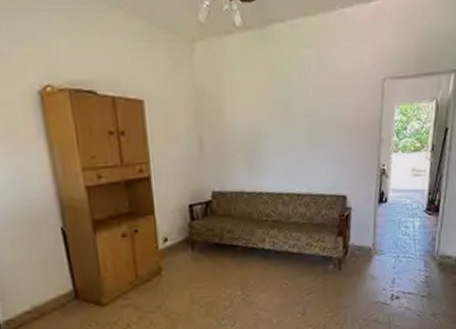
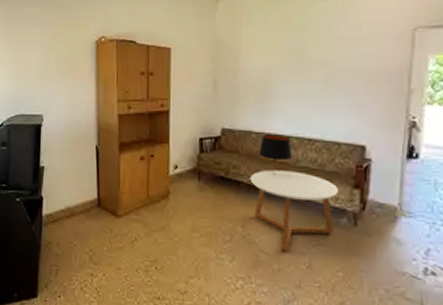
coffee table: none [245,227,325,305] -> present [250,169,338,251]
table lamp: none [251,192,284,233] -> present [258,134,292,175]

